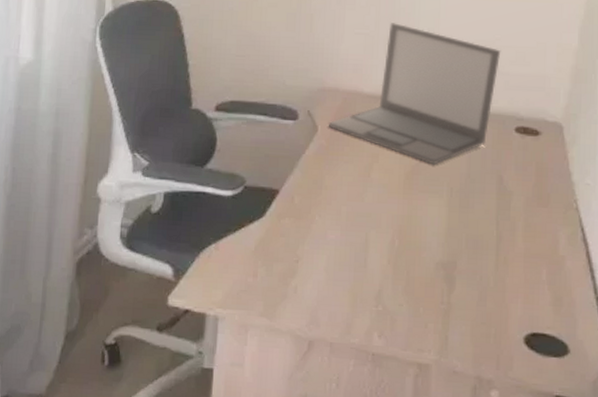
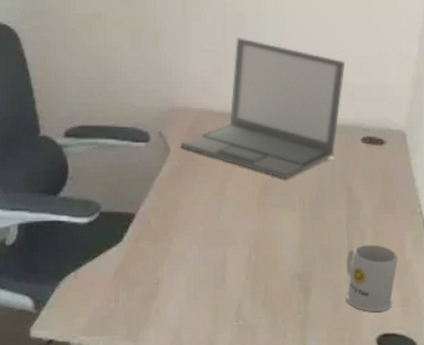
mug: none [492,237,550,310] -> present [346,244,398,313]

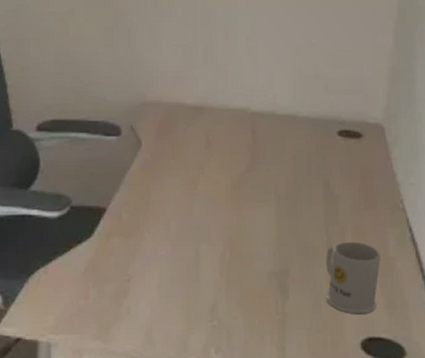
laptop: present [180,38,346,179] -> none [151,33,319,173]

